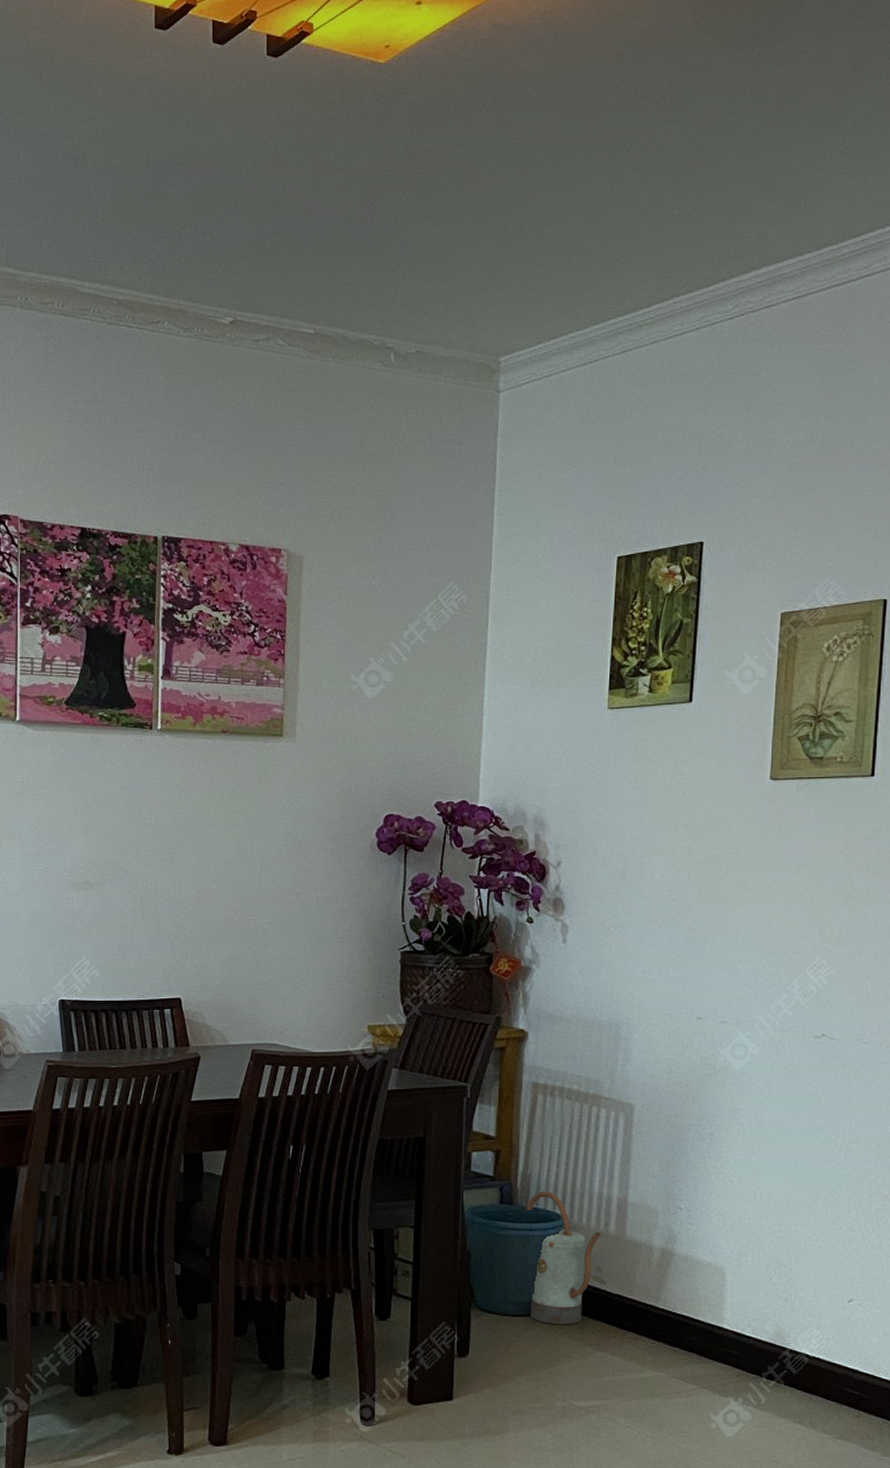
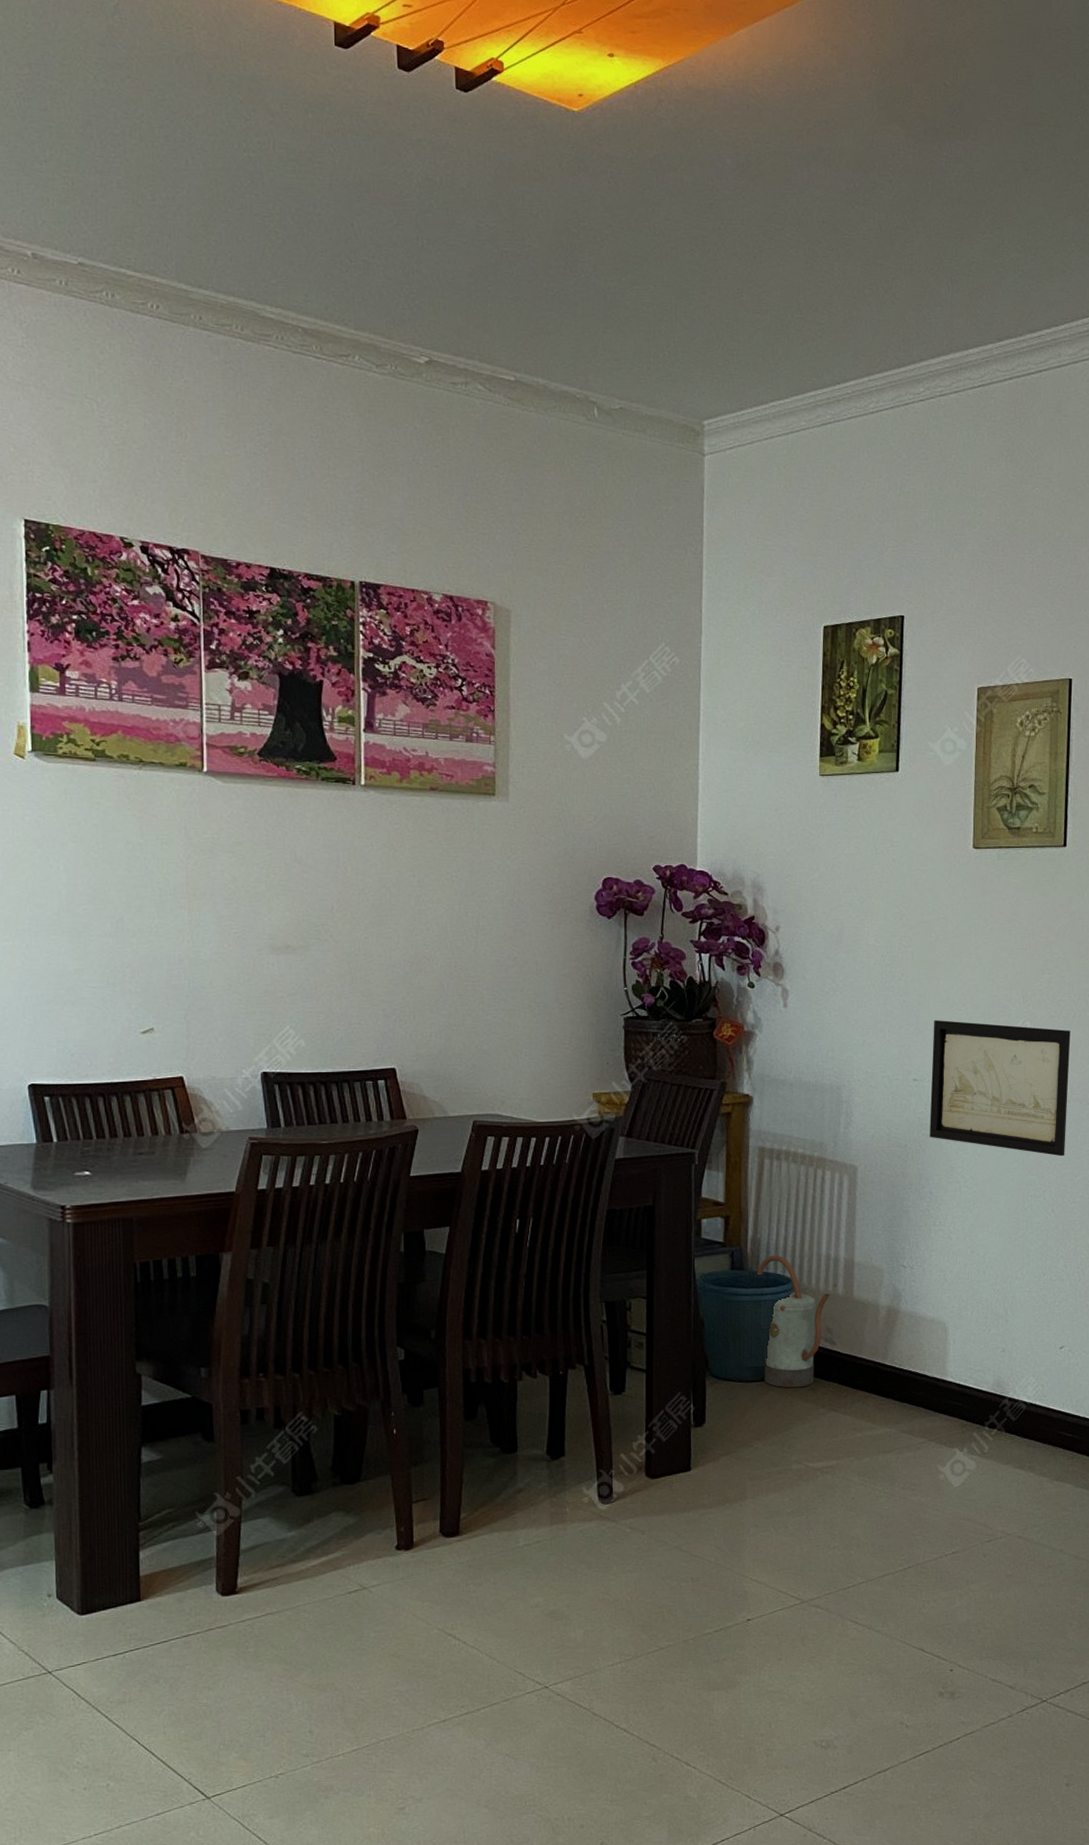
wall art: none [712,957,872,1102] -> present [929,1020,1071,1157]

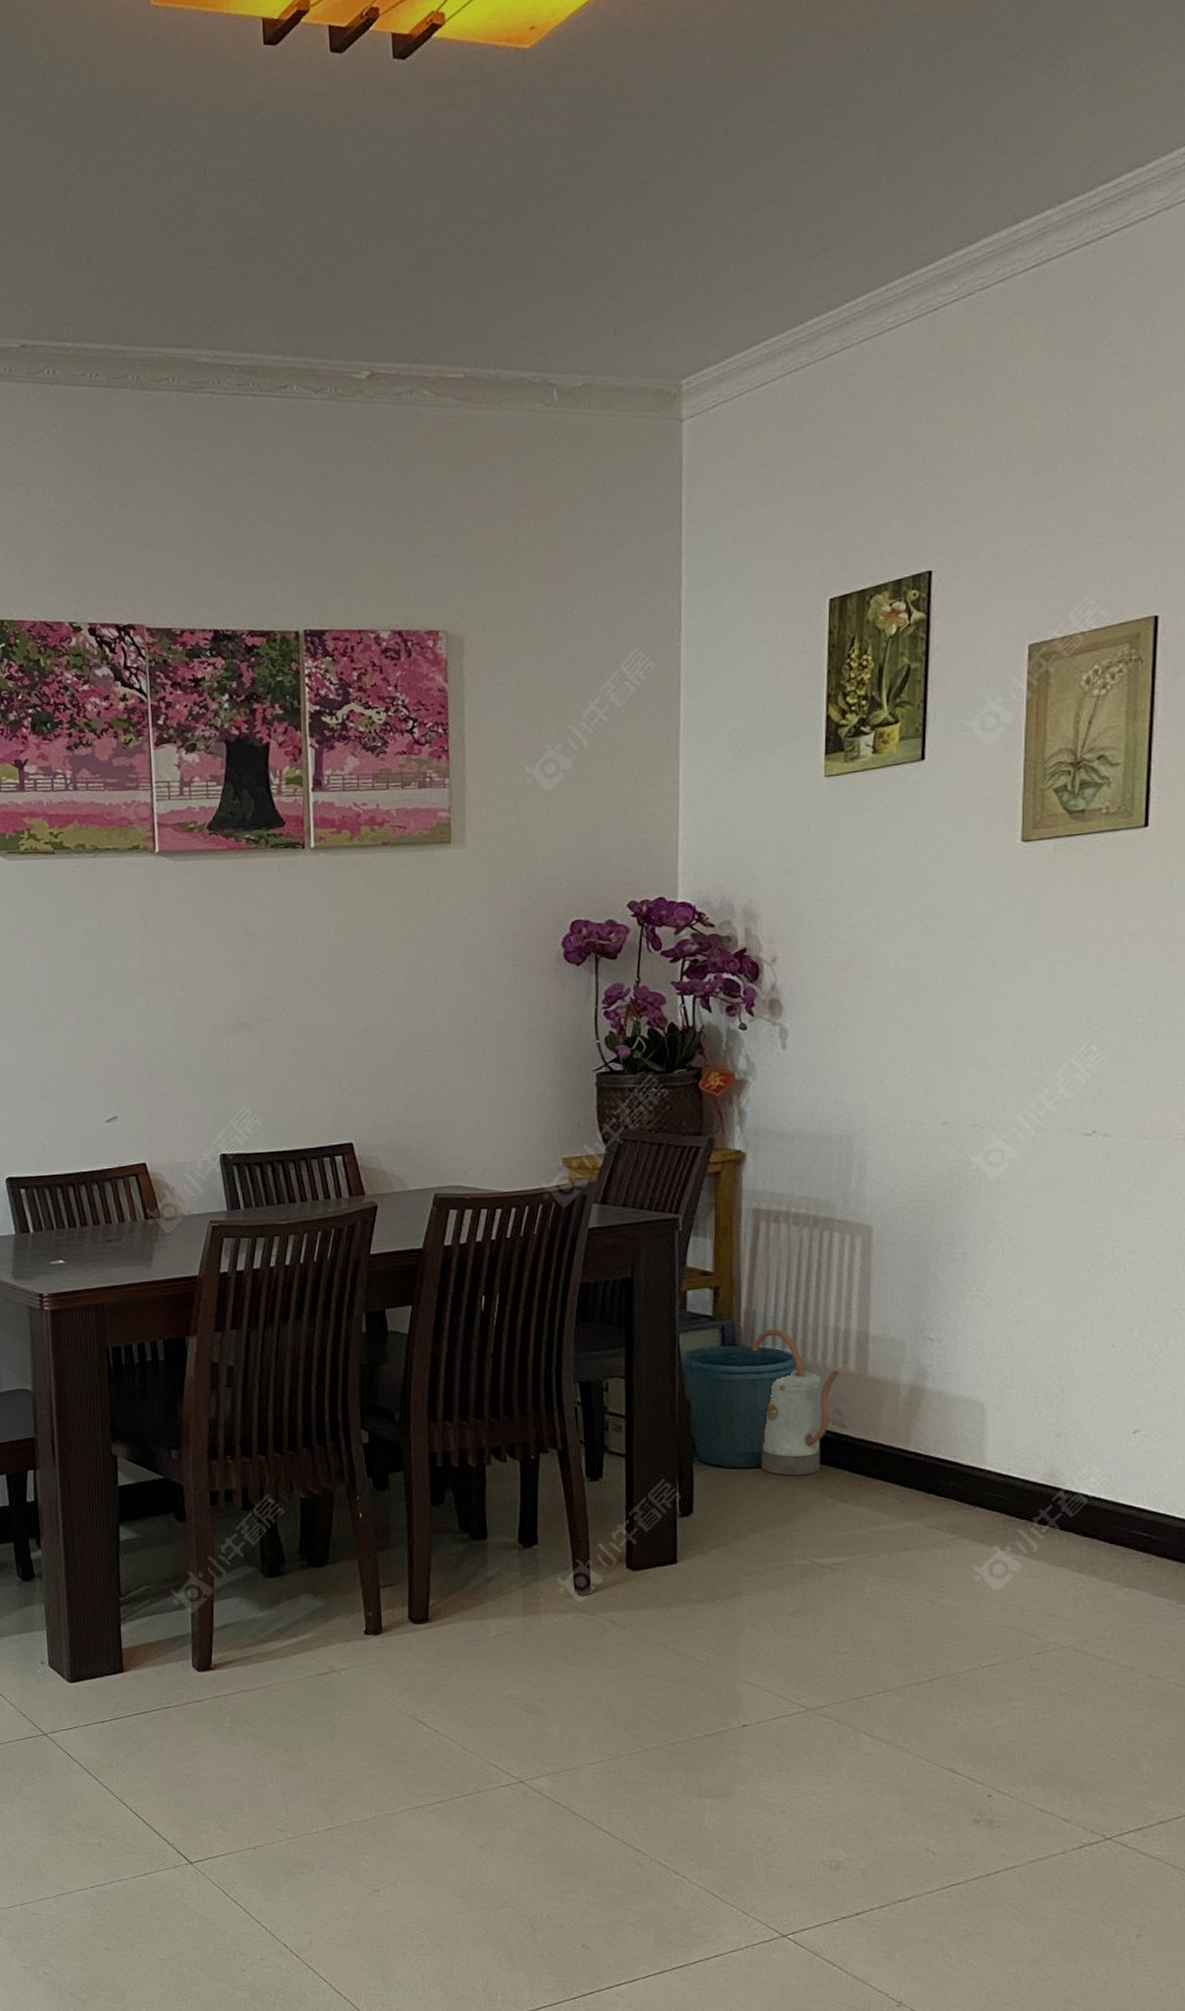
wall art: present [929,1020,1071,1157] -> none [962,1050,1152,1205]

